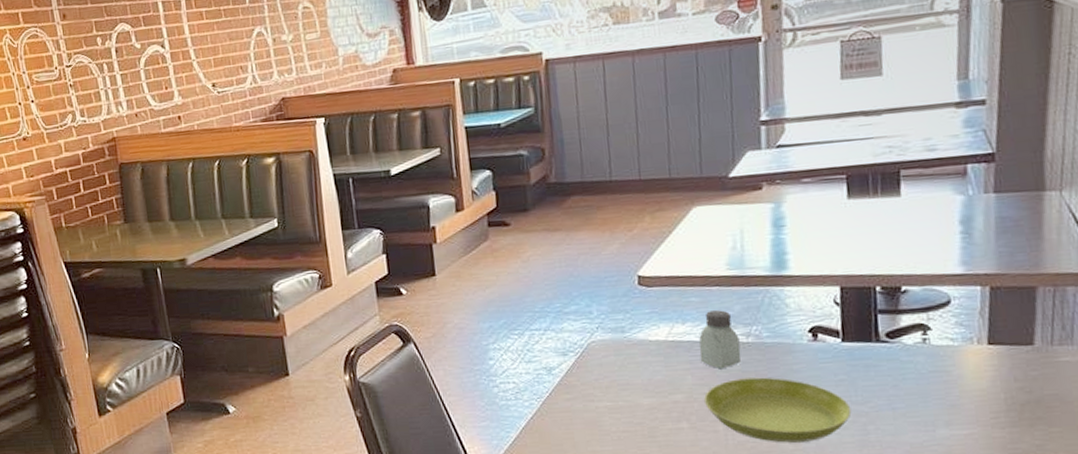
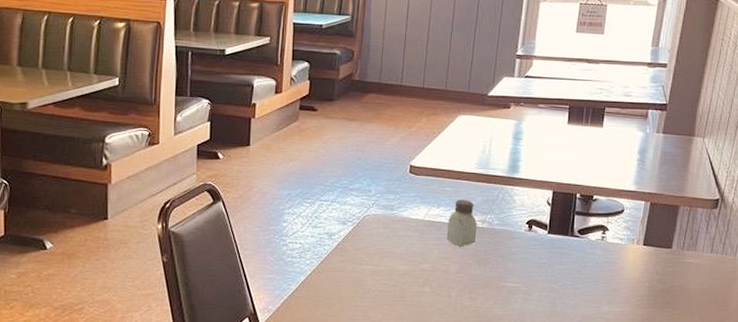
saucer: present [704,377,852,443] -> none [445,255,547,309]

